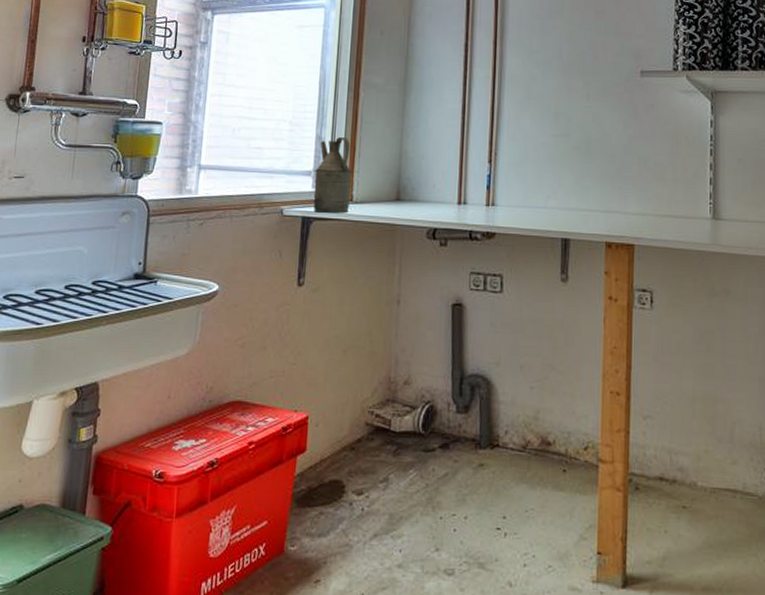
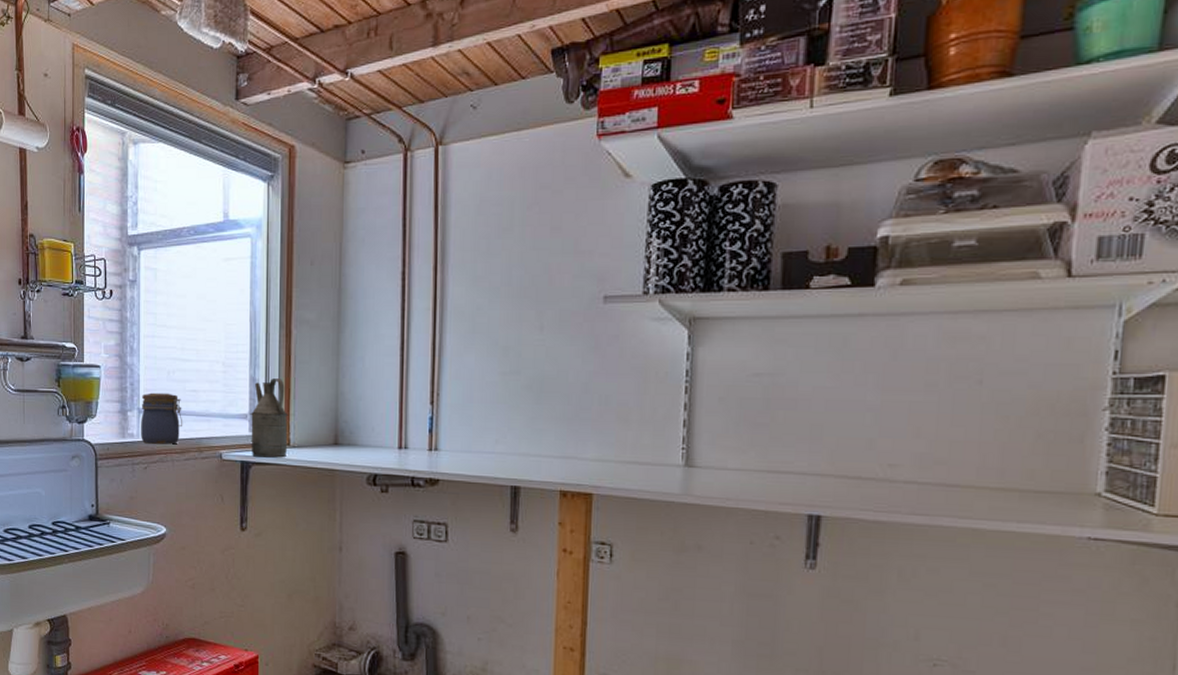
jar: none [199,149,245,201] -> present [141,392,183,445]

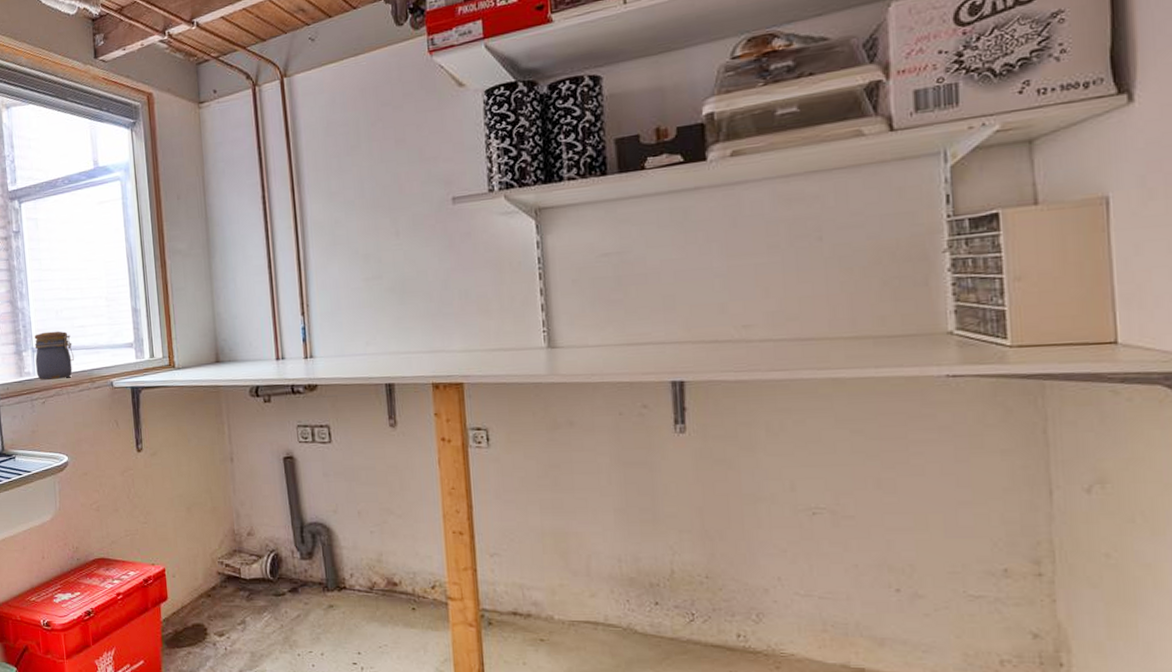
watering can: present [250,378,288,458] -> none [135,306,173,382]

